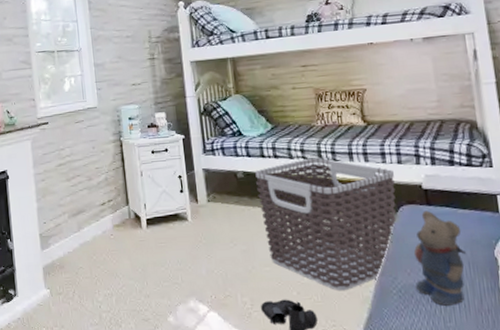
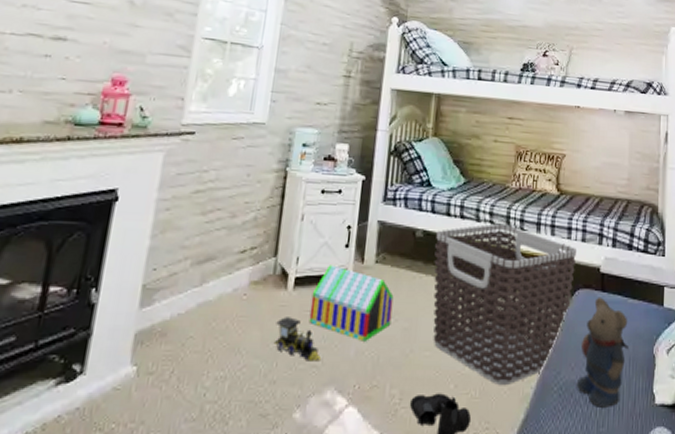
toy train: none [139,248,180,280] -> present [273,317,321,361]
toy house: none [162,207,231,263] -> present [309,265,394,341]

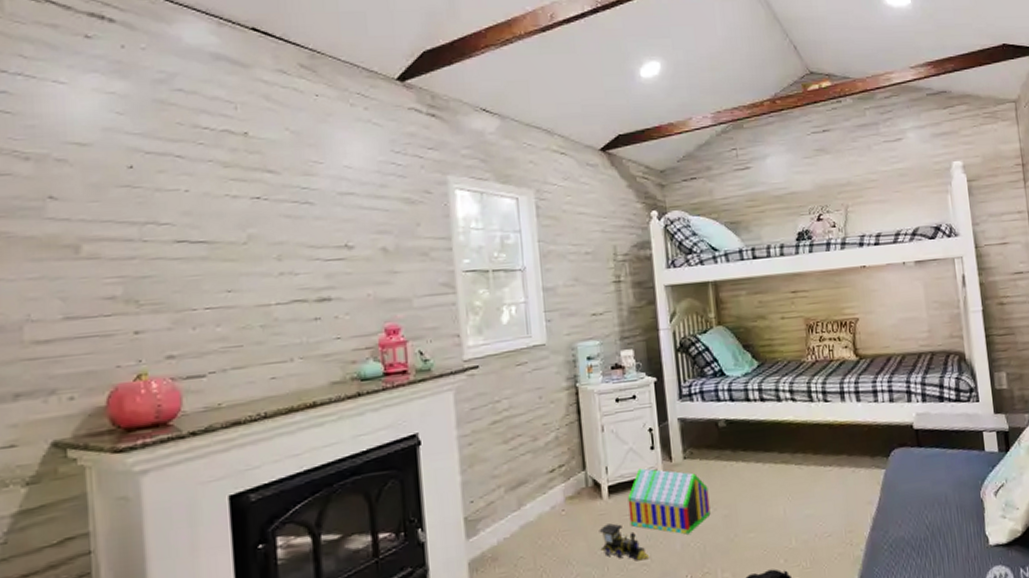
clothes hamper: present [433,223,576,386] -> none [739,399,888,553]
teddy bear: present [576,297,629,408] -> none [904,452,954,558]

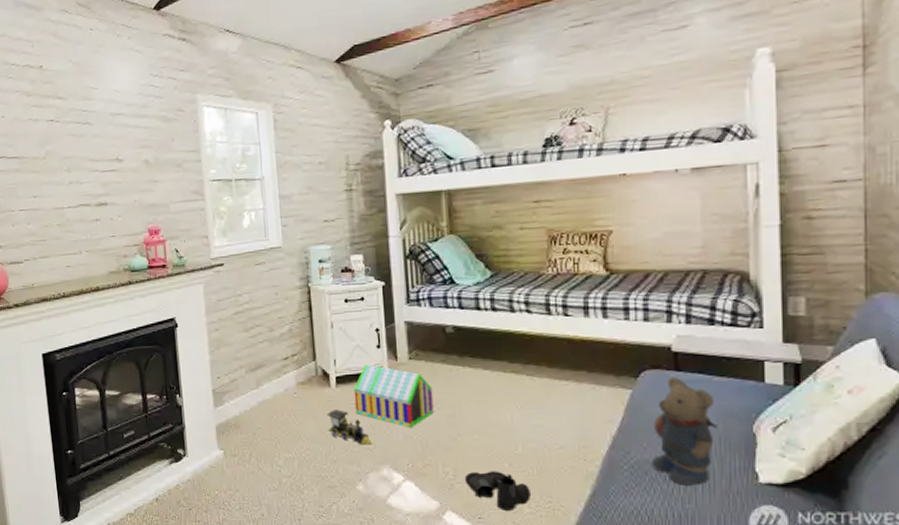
teddy bear: none [904,452,954,558] -> present [651,376,717,485]

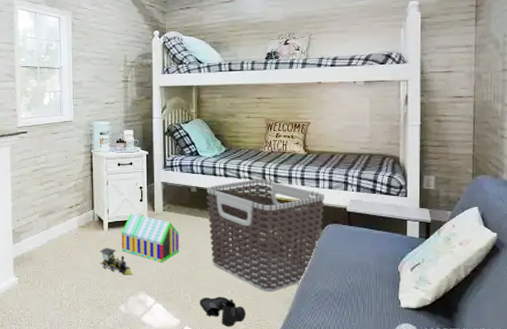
clothes hamper: none [468,311,638,465] -> present [207,179,324,293]
teddy bear: present [651,376,717,485] -> none [330,229,375,309]

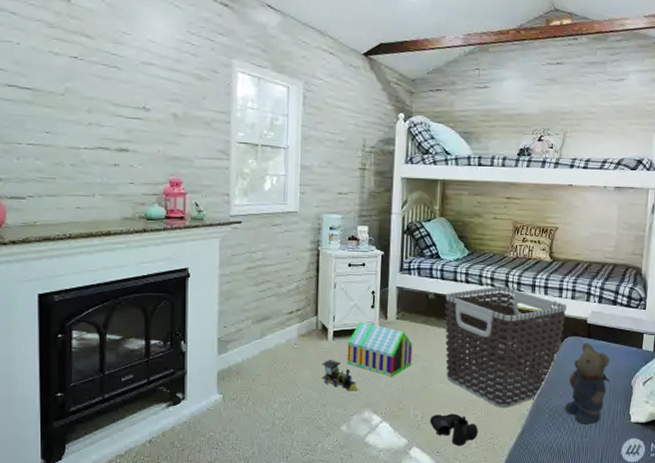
teddy bear: none [330,229,375,309] -> present [564,342,610,424]

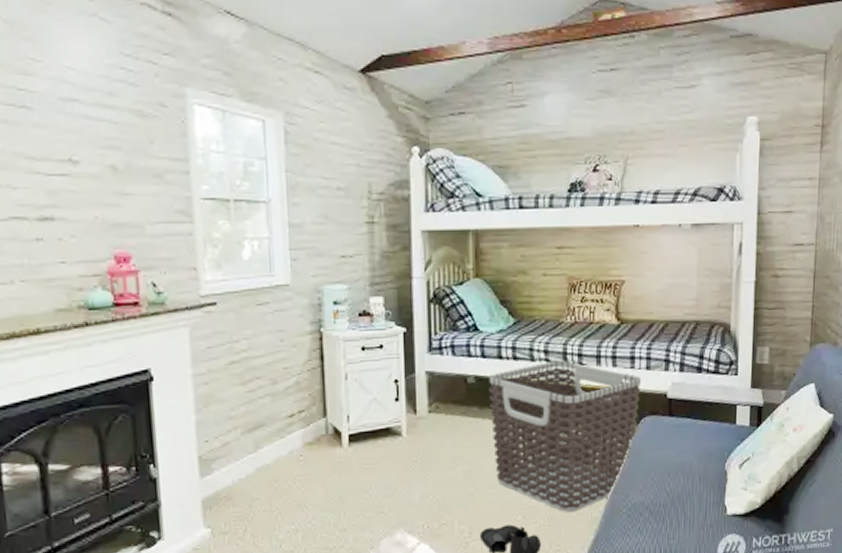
toy train: present [321,360,358,391] -> none [337,471,386,509]
toy house: present [347,321,413,377] -> none [368,419,452,487]
teddy bear: present [564,342,610,424] -> none [645,422,699,523]

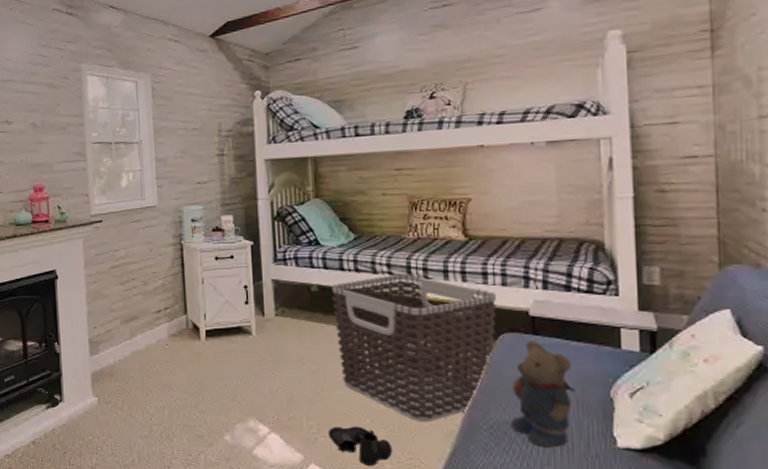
teddy bear: none [645,422,699,523] -> present [510,340,575,447]

